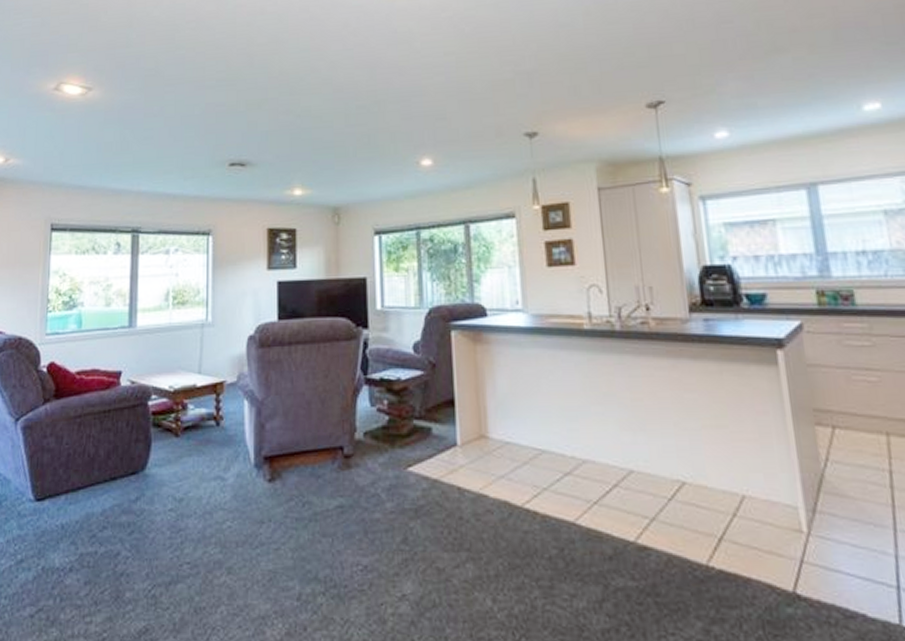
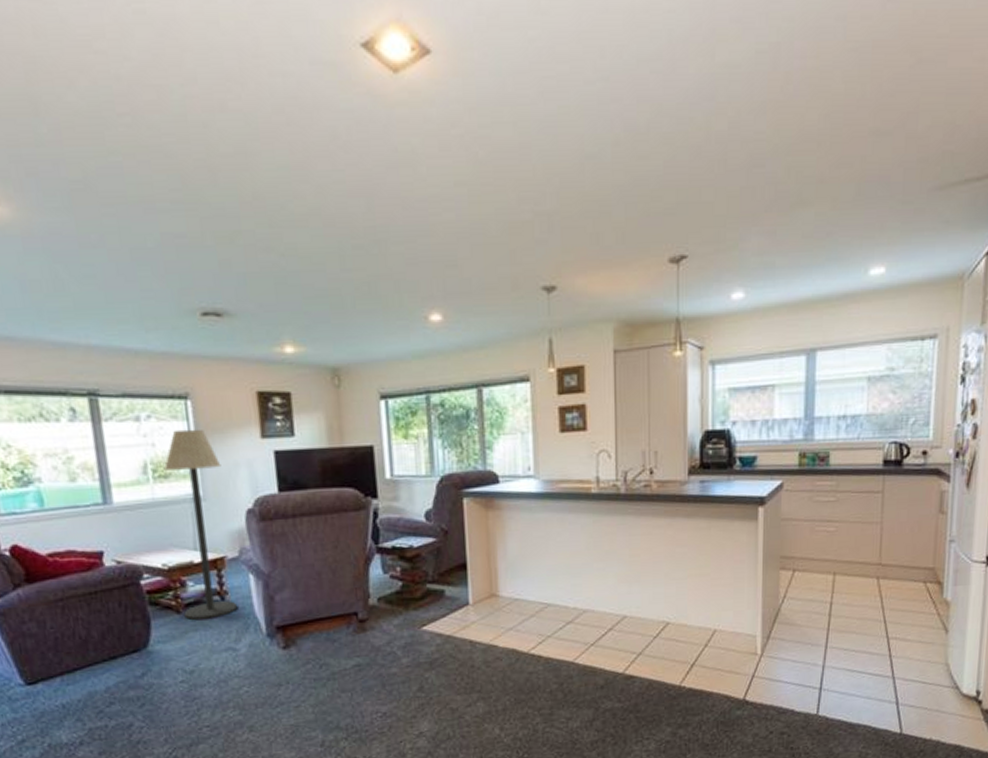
floor lamp: none [182,261,231,444] -> present [164,429,237,620]

